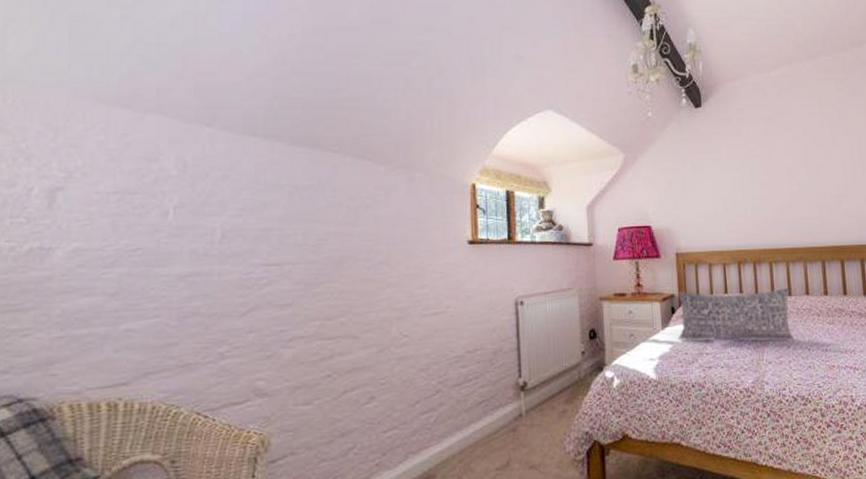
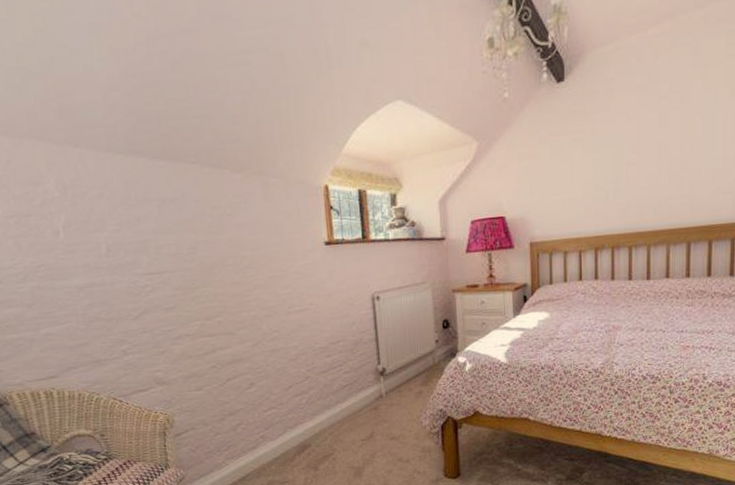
pillow: present [678,287,794,340] -> none [529,271,649,327]

